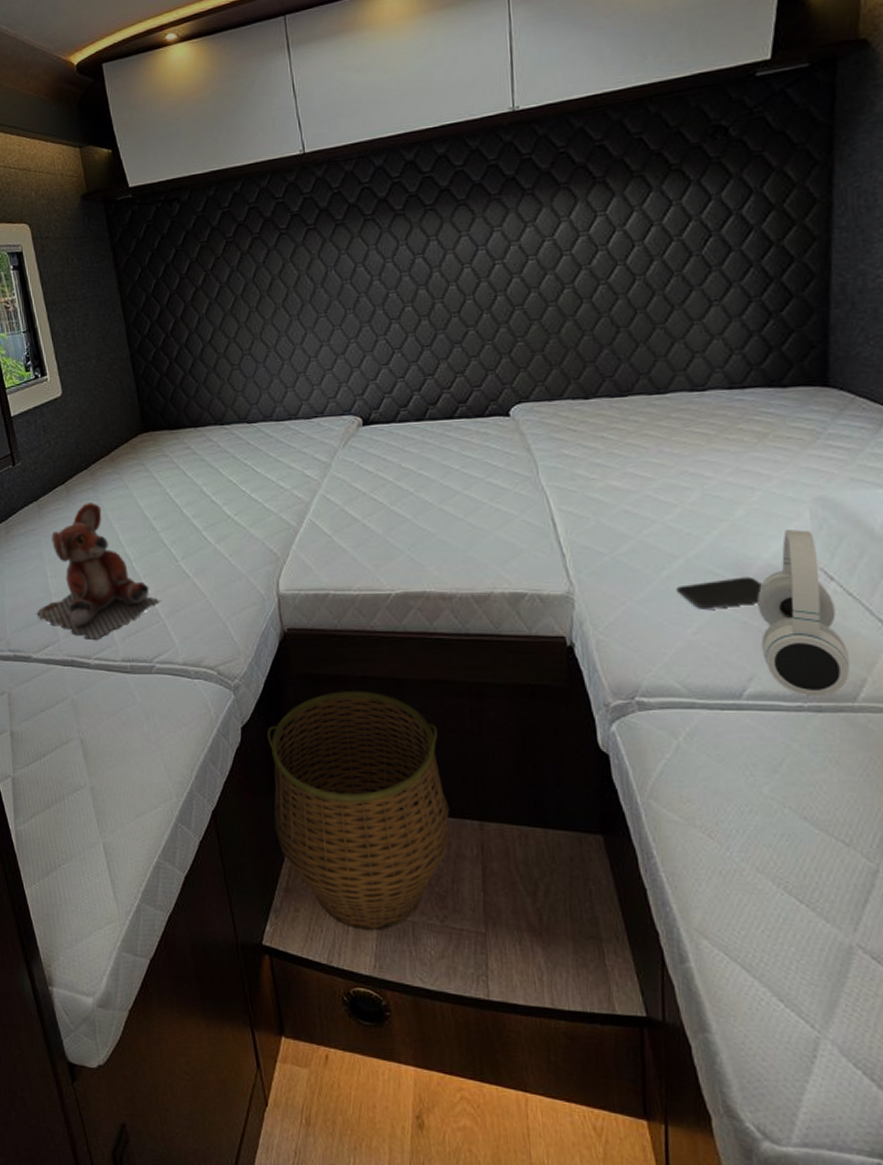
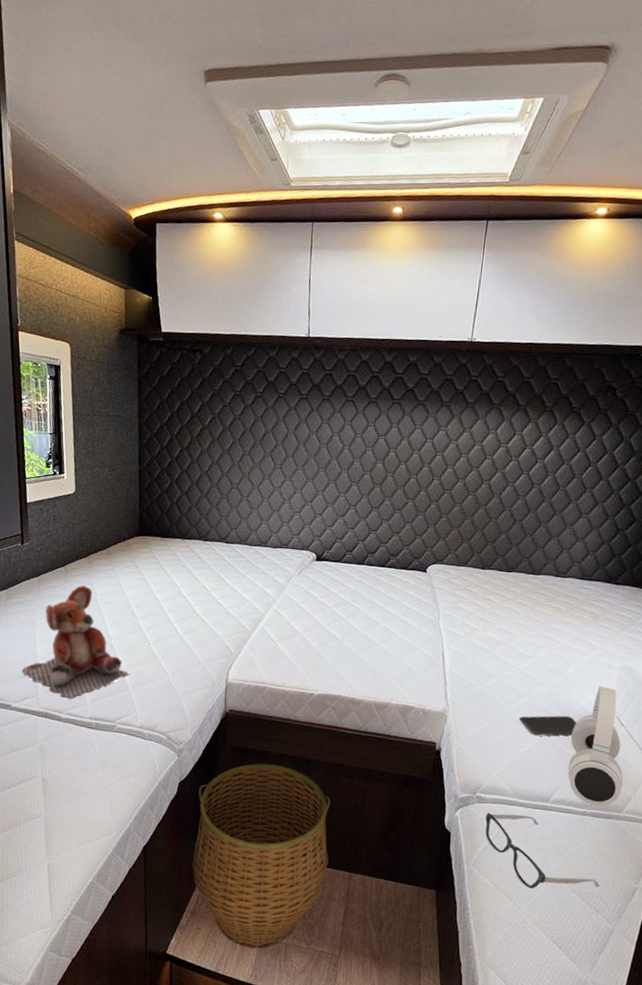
eyeglasses: none [655,720,845,822] -> present [485,813,601,889]

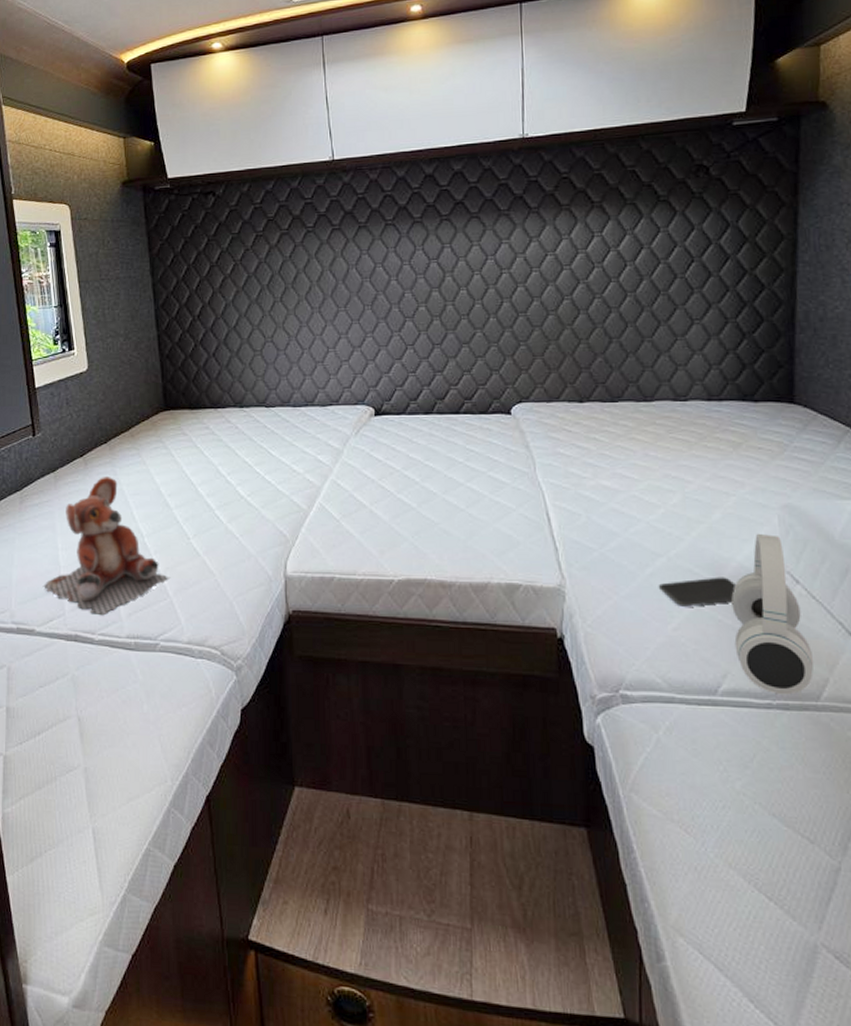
basket: present [192,763,331,948] -> none [267,674,441,925]
eyeglasses: present [485,813,601,889] -> none [637,715,810,818]

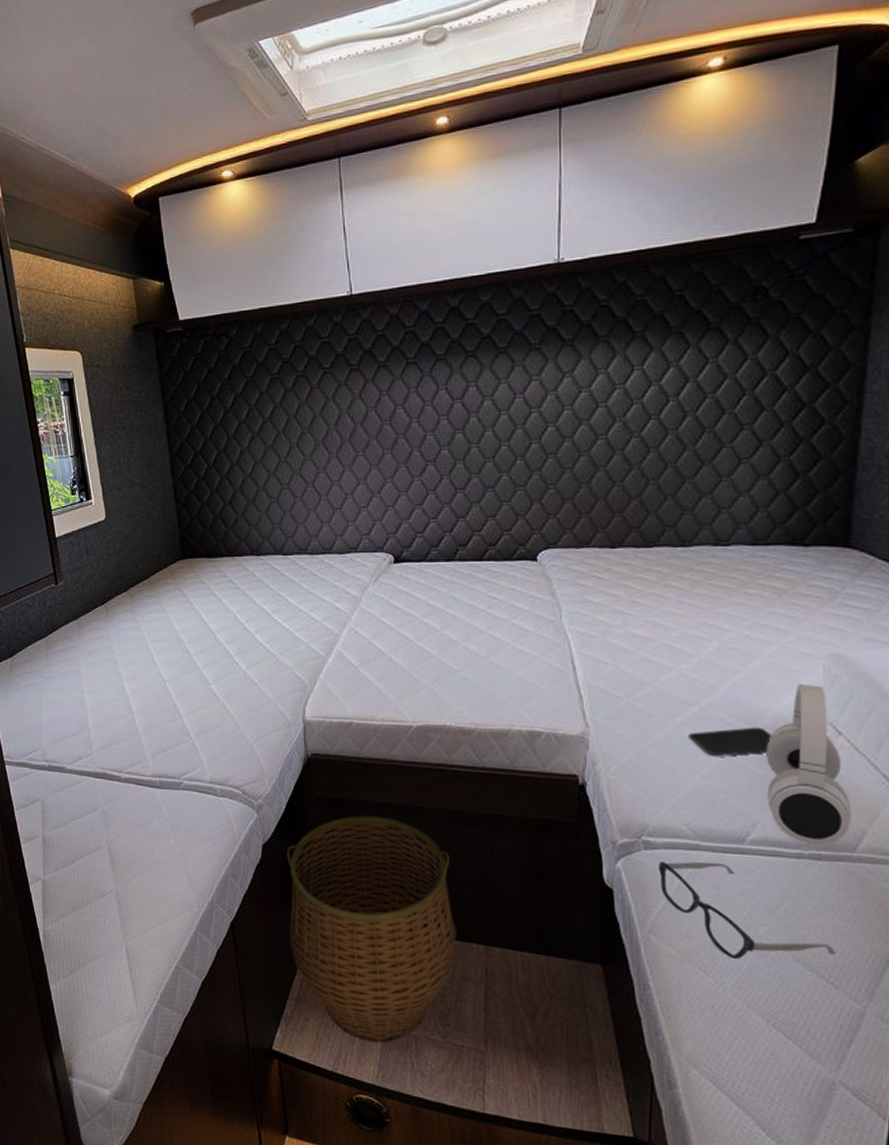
stuffed animal: present [42,477,171,616] -> none [71,624,192,756]
basket: none [267,674,441,925] -> present [287,815,457,1042]
eyeglasses: none [637,715,810,818] -> present [659,861,837,960]

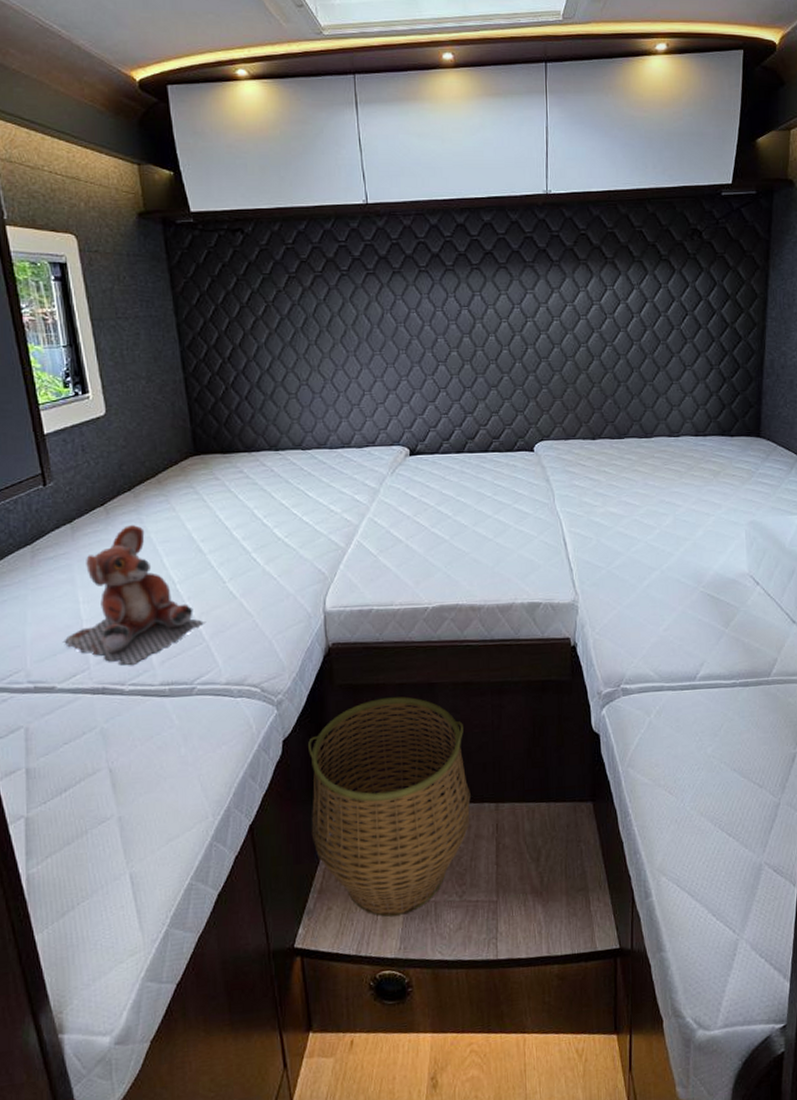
stuffed animal: none [71,624,192,756] -> present [62,525,206,666]
eyeglasses: present [659,861,837,960] -> none [634,699,760,778]
smartphone: present [687,727,773,758] -> none [653,583,713,612]
headphones: present [766,683,851,846] -> none [709,546,767,675]

